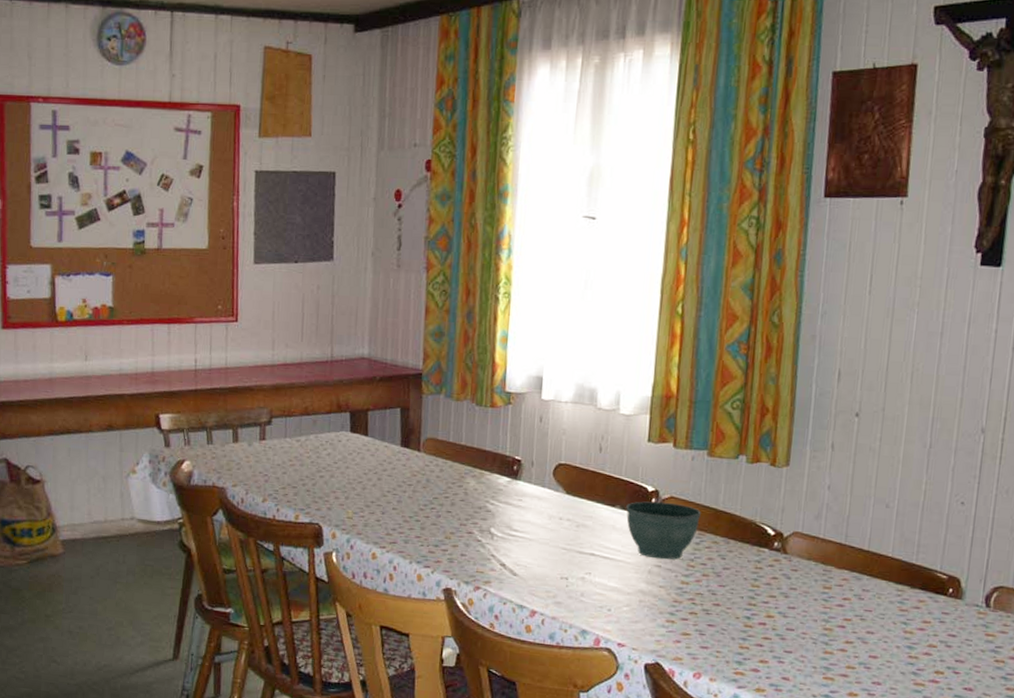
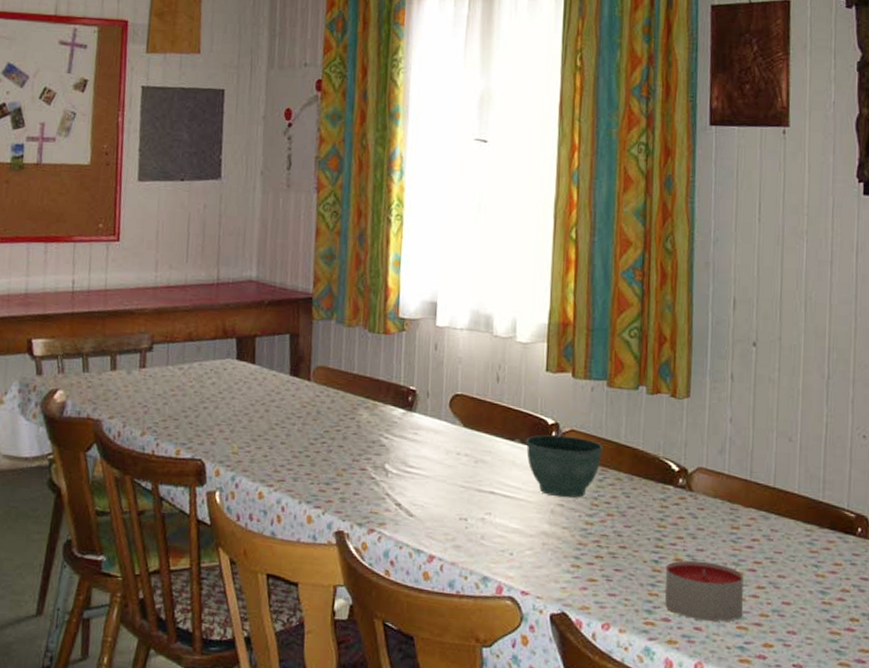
candle: none [755,617,833,673] -> present [665,560,744,622]

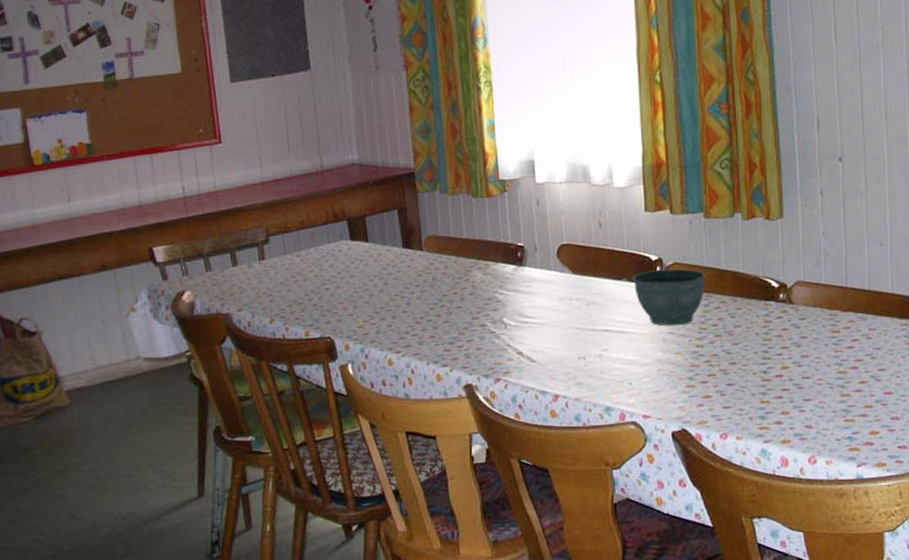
candle: present [665,560,744,622] -> none [774,365,849,419]

